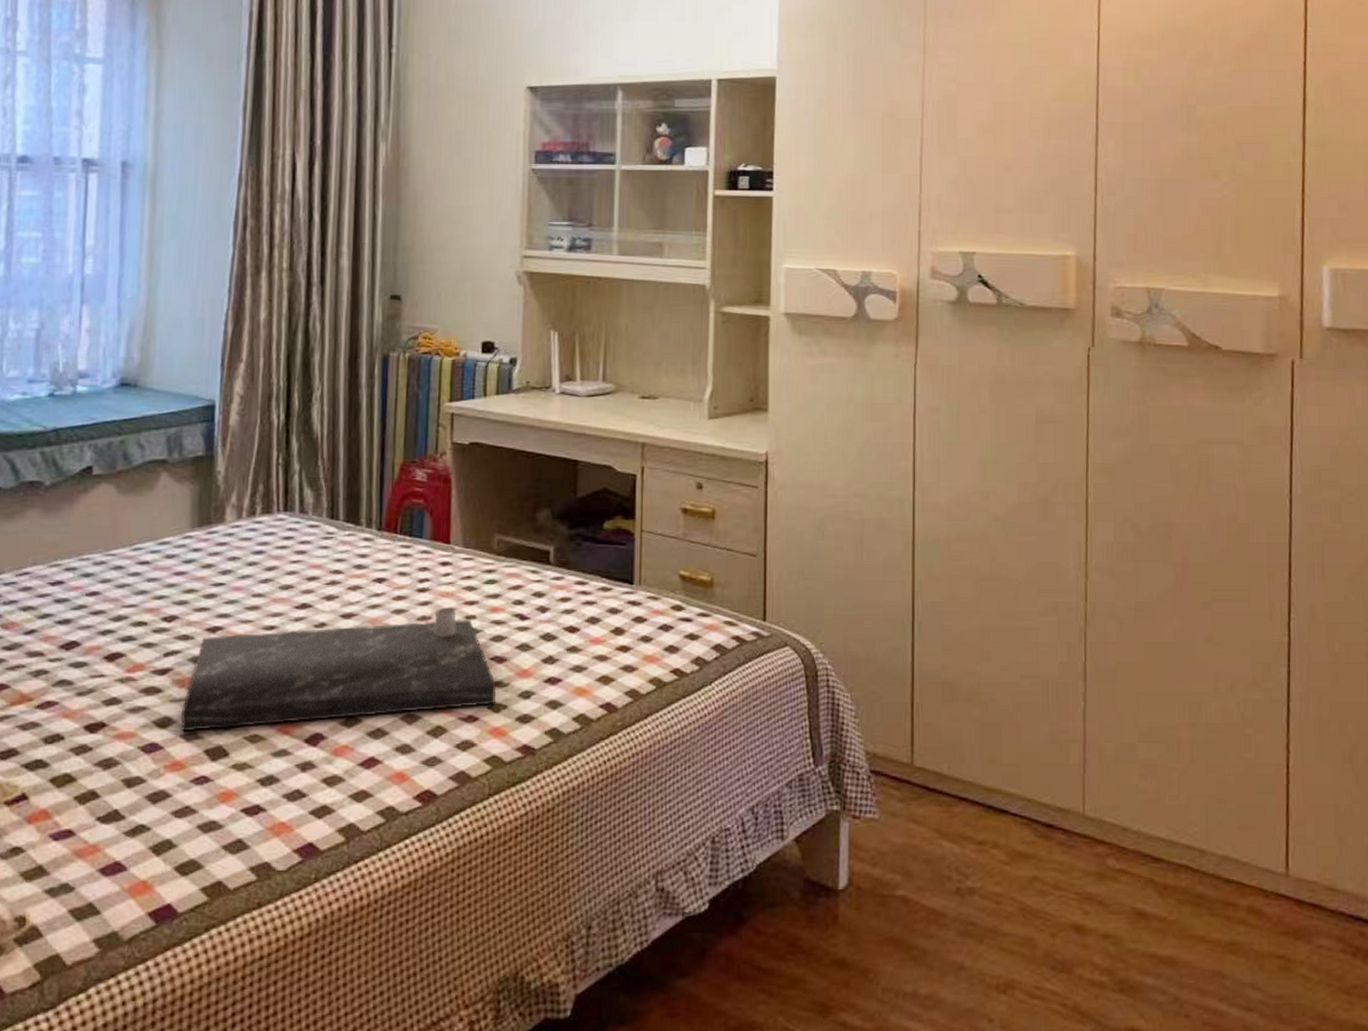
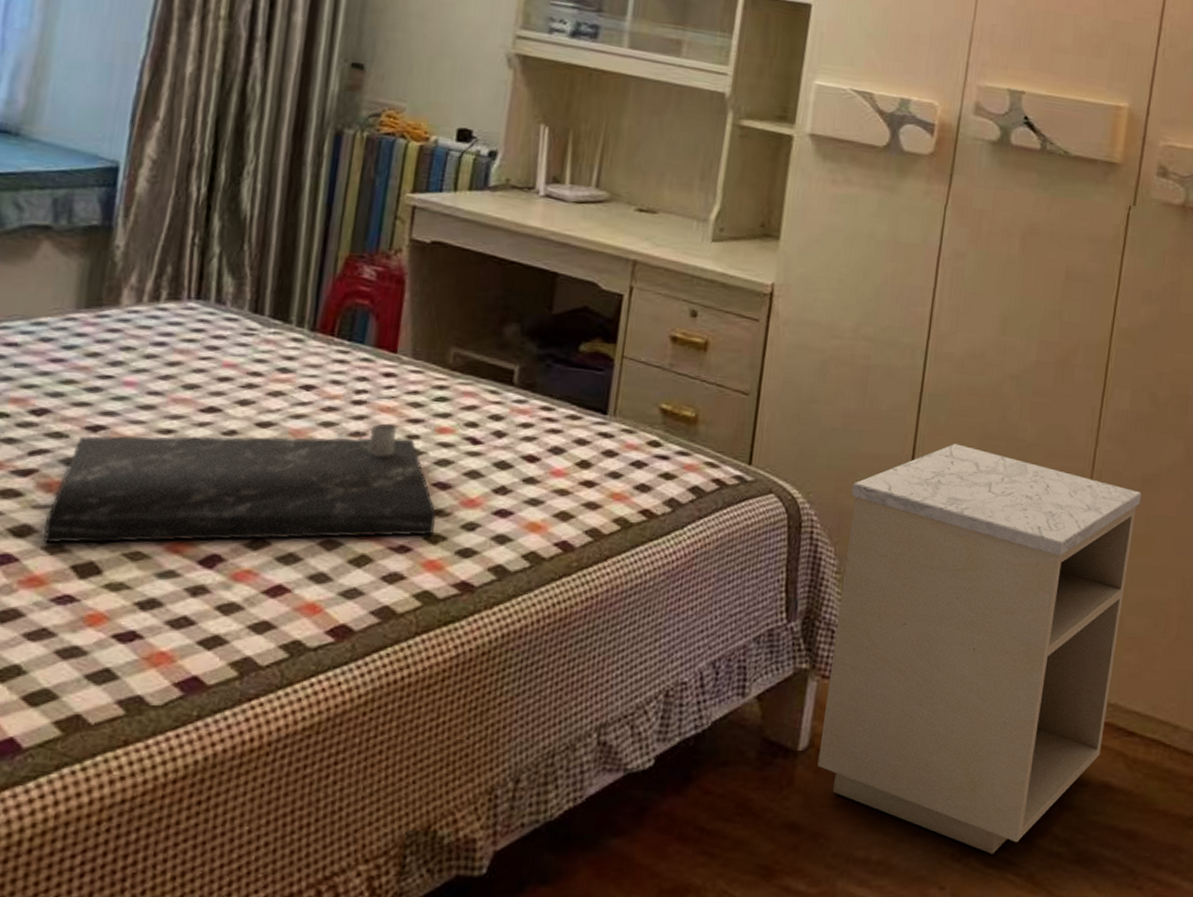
nightstand: none [858,587,1137,985] -> present [817,444,1142,854]

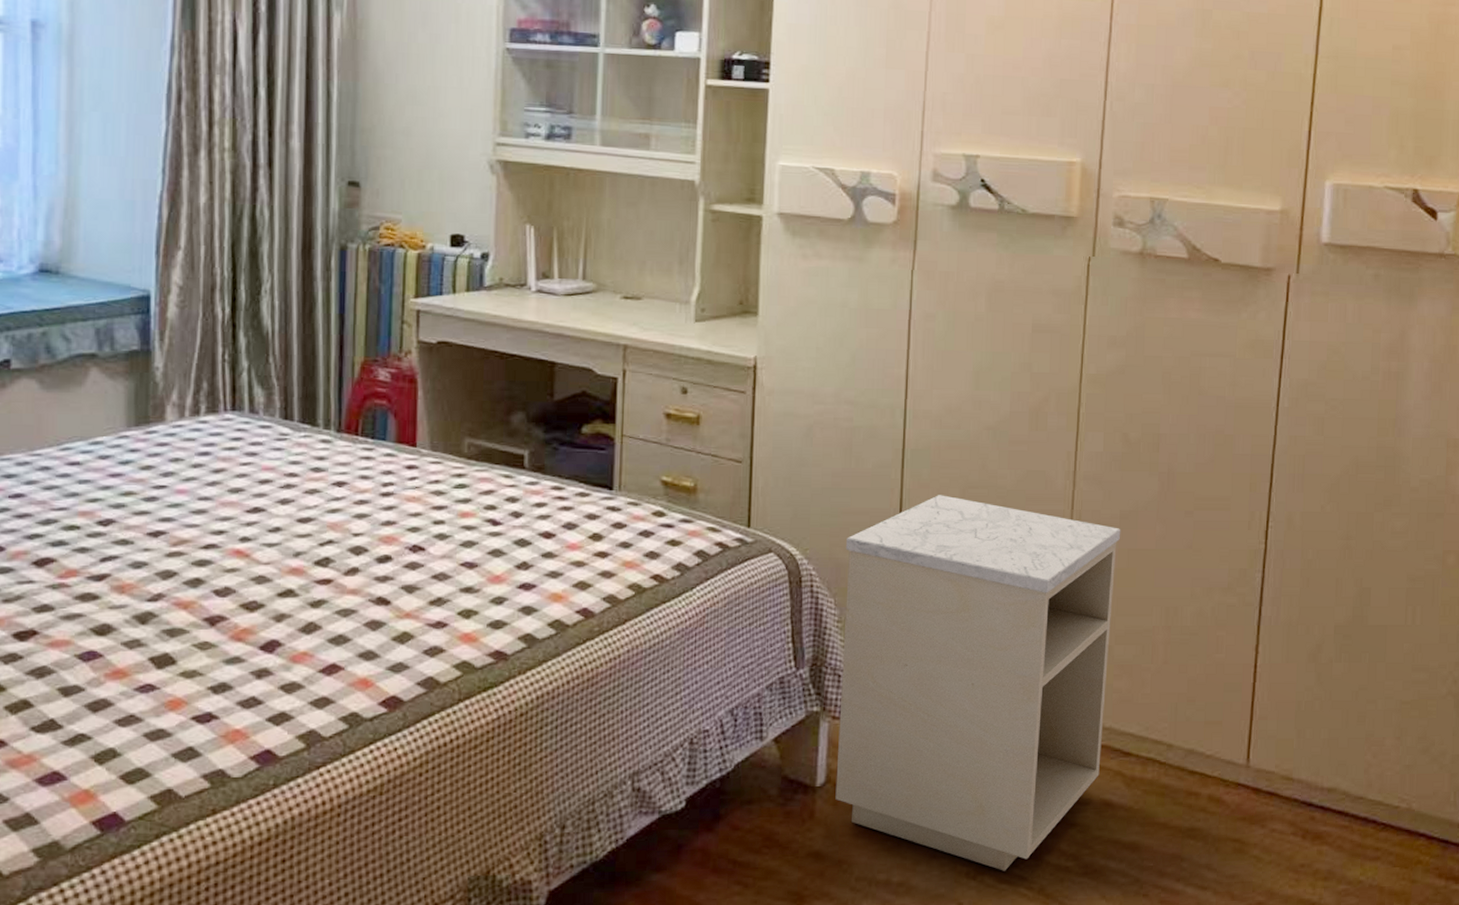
tray: present [43,424,436,544] -> none [121,513,466,639]

